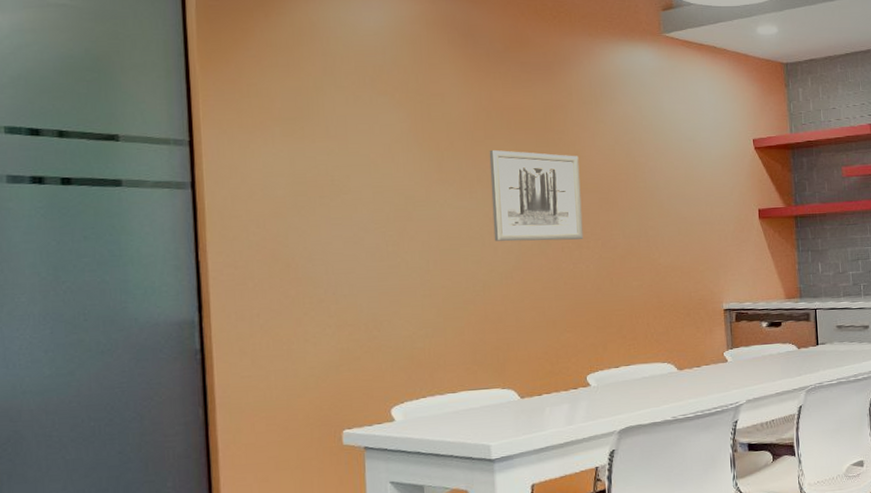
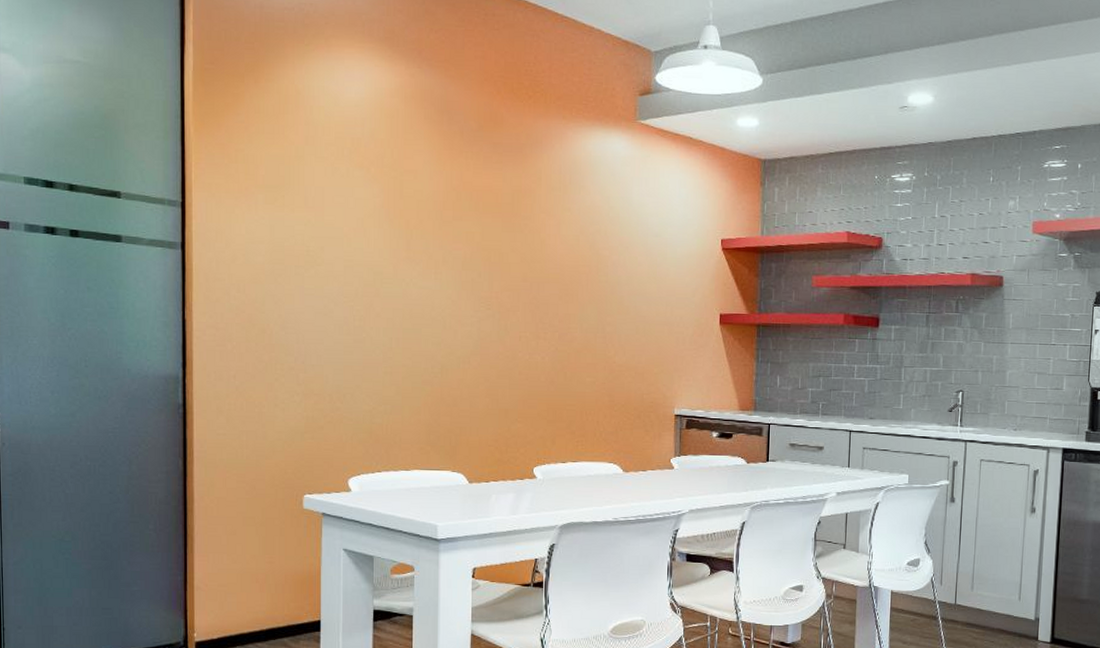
wall art: present [489,149,584,242] -> none [455,231,543,330]

